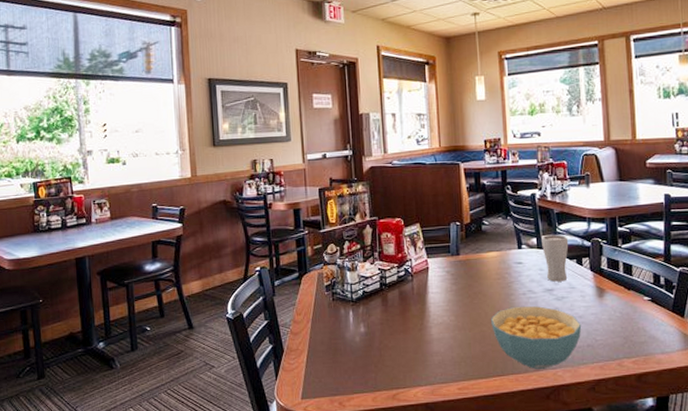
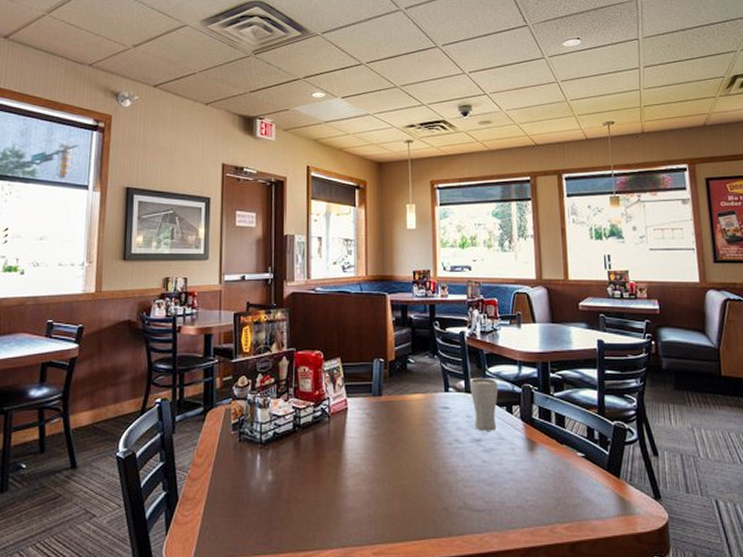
cereal bowl: present [490,306,582,369] -> none [412,458,511,532]

